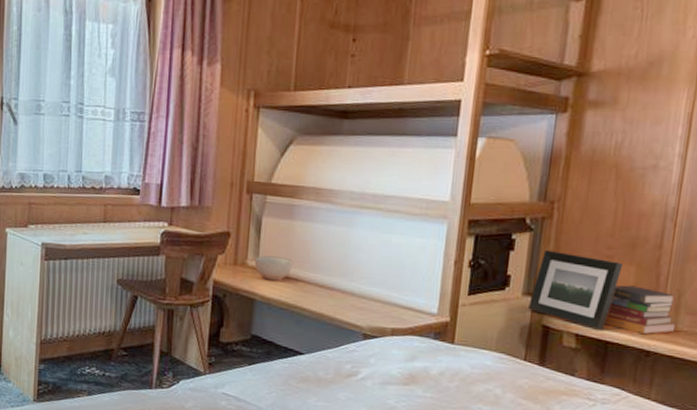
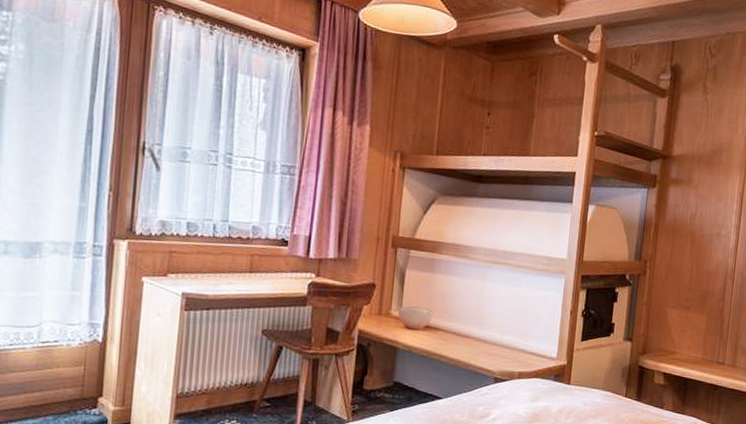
picture frame: present [528,249,623,330] -> none [628,301,698,369]
books: present [604,285,676,335] -> none [684,331,735,372]

